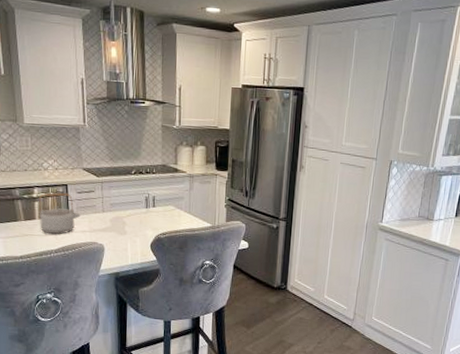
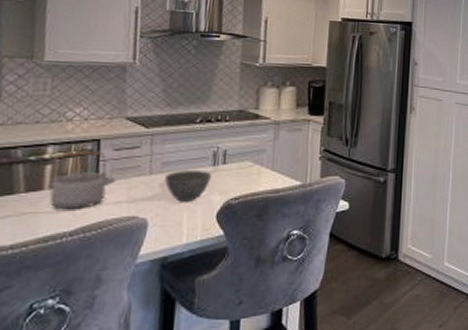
bowl: none [113,210,145,234] -> present [165,170,211,202]

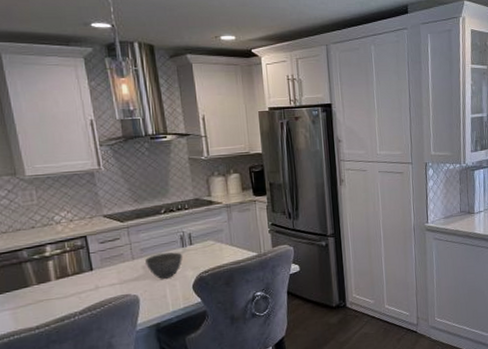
teapot: present [49,150,116,210] -> none [53,245,107,295]

